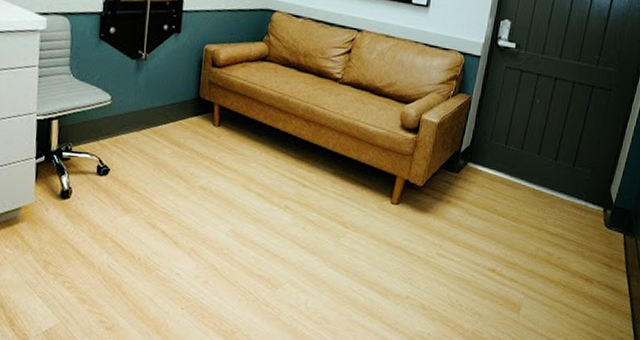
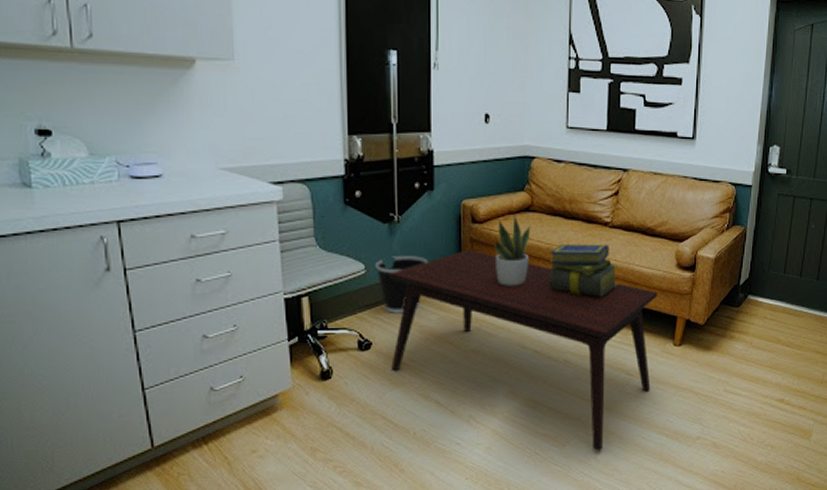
wastebasket: none [120,90,168,145] -> present [374,256,428,314]
coffee table: none [125,91,380,298] -> present [389,250,658,452]
potted plant: none [229,63,266,130] -> present [494,215,531,286]
stack of books: none [278,94,344,149] -> present [550,243,618,297]

